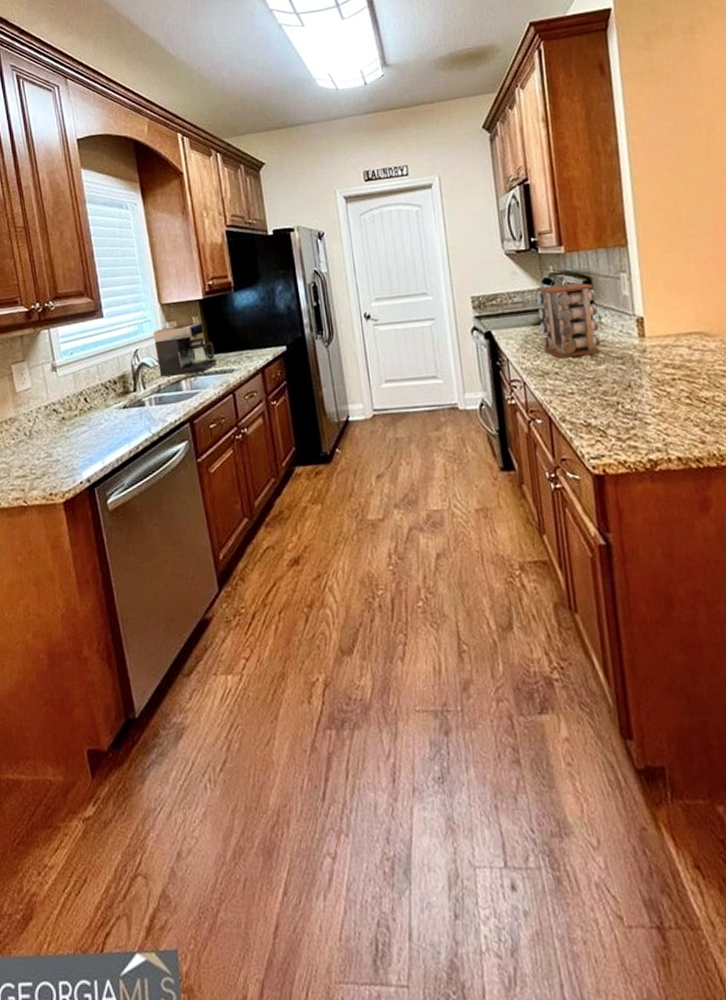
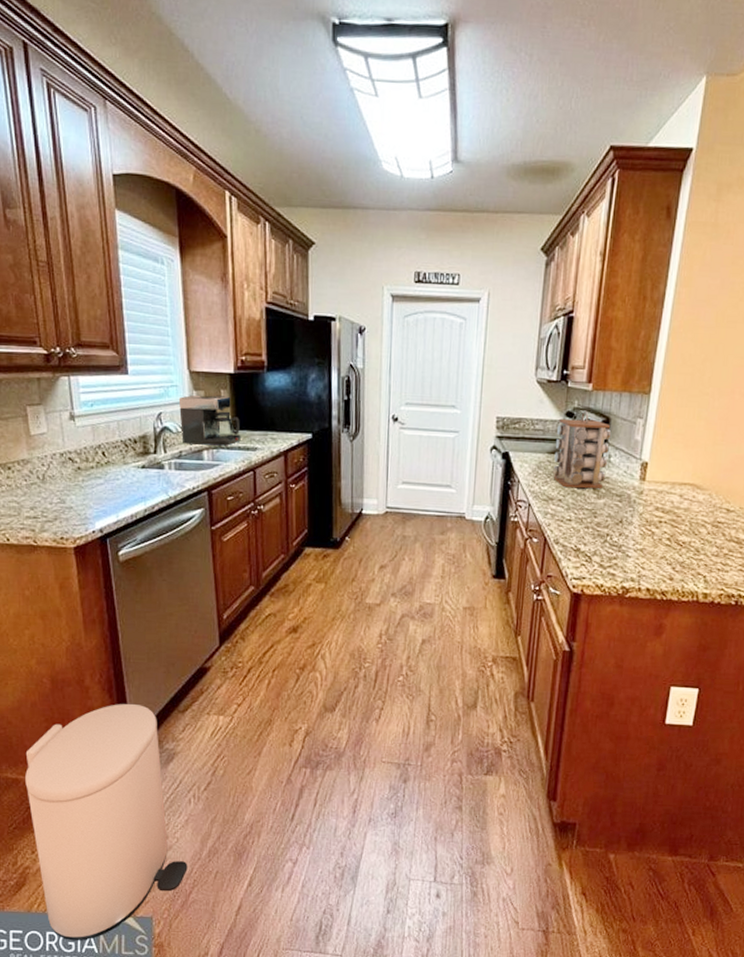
pedal bin: none [26,671,212,991] -> present [25,703,188,940]

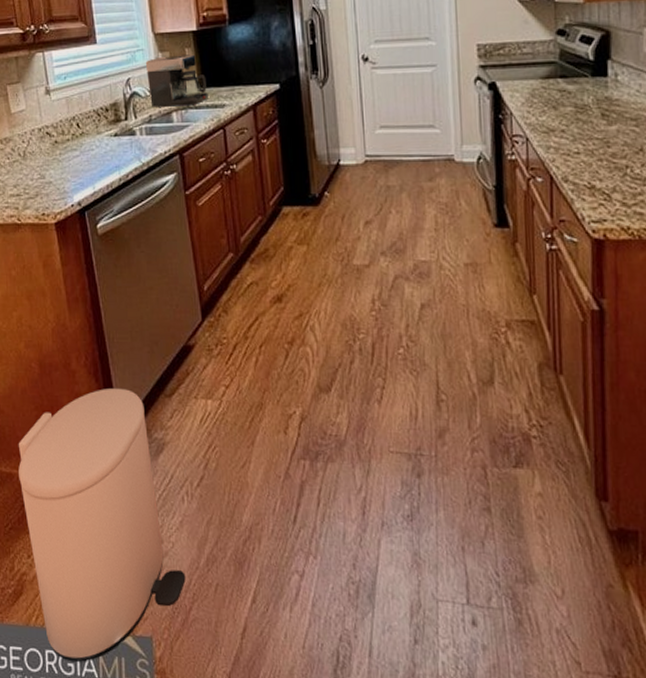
spice rack: present [553,410,611,489] -> none [548,26,615,116]

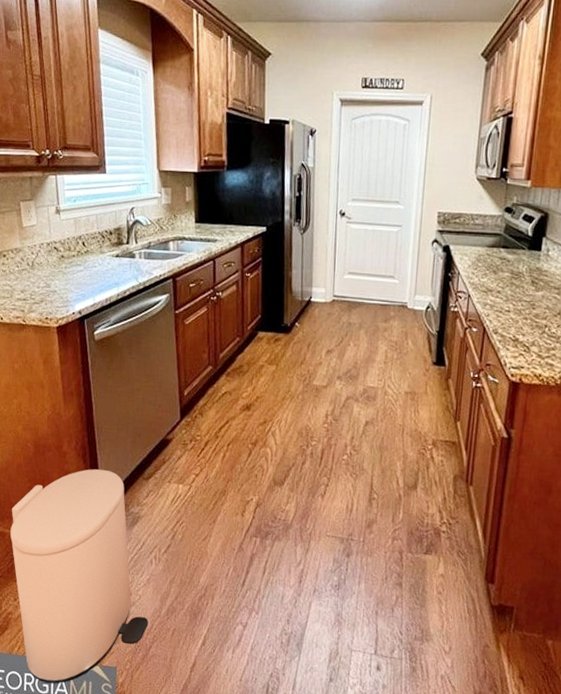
coffee maker: present [145,54,208,107] -> none [148,191,203,237]

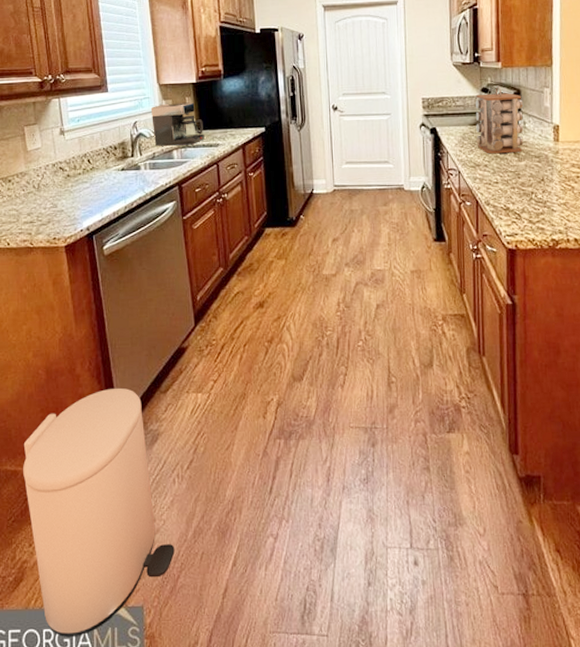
coffee maker: none [148,191,203,237] -> present [150,102,205,146]
spice rack: none [492,206,549,282] -> present [475,85,524,154]

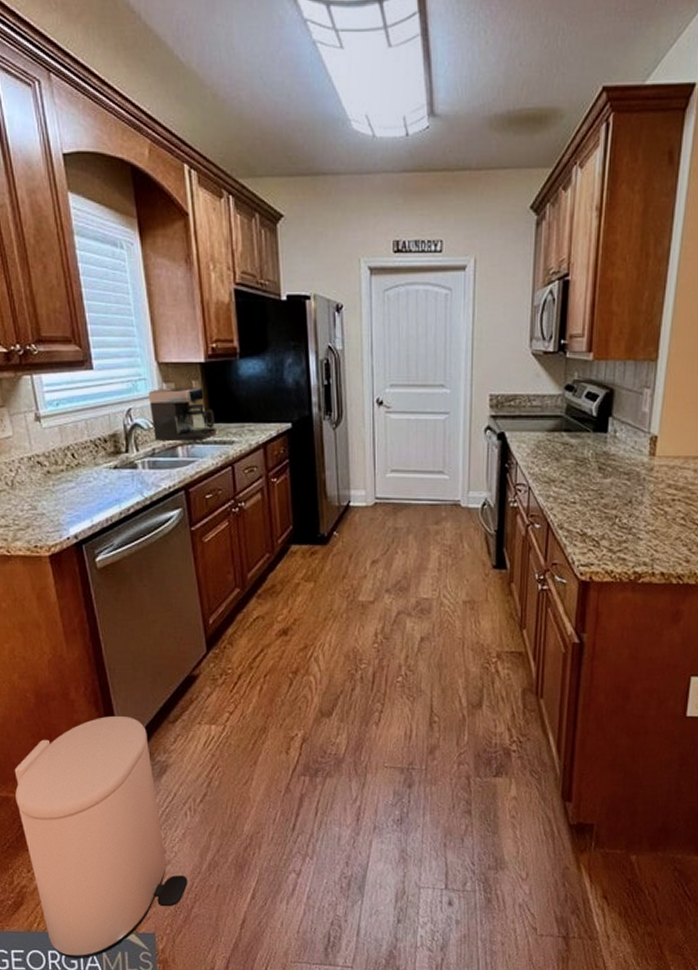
spice rack: present [475,85,524,154] -> none [554,382,615,468]

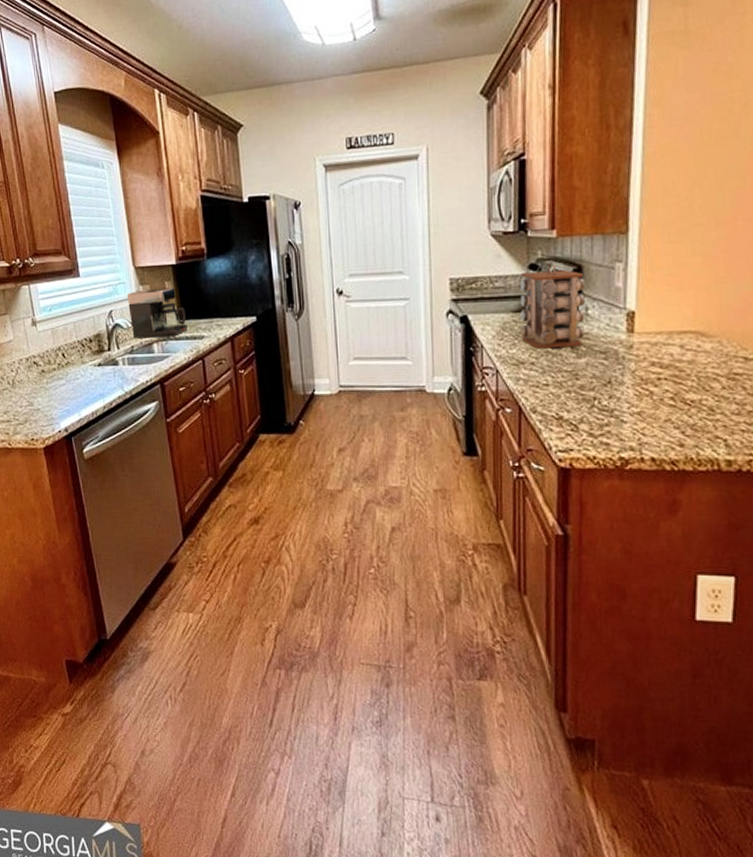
pedal bin: present [14,715,188,958] -> none [14,600,170,845]
spice rack: none [554,382,615,468] -> present [520,260,585,349]

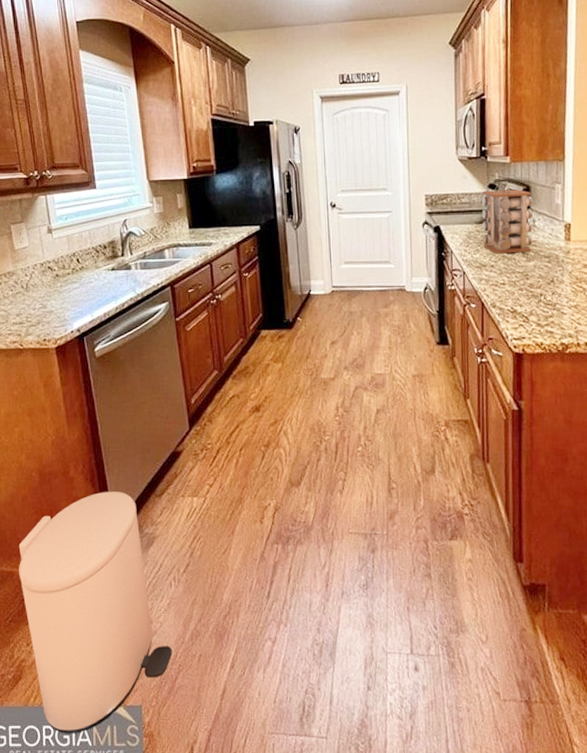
pedal bin: none [14,600,170,845] -> present [18,491,172,733]
coffee maker: present [126,287,188,339] -> none [140,199,197,245]

